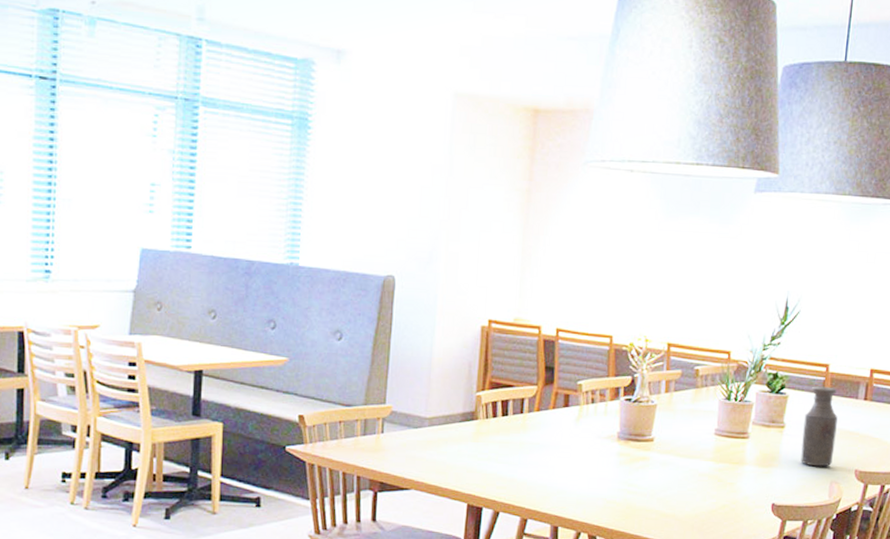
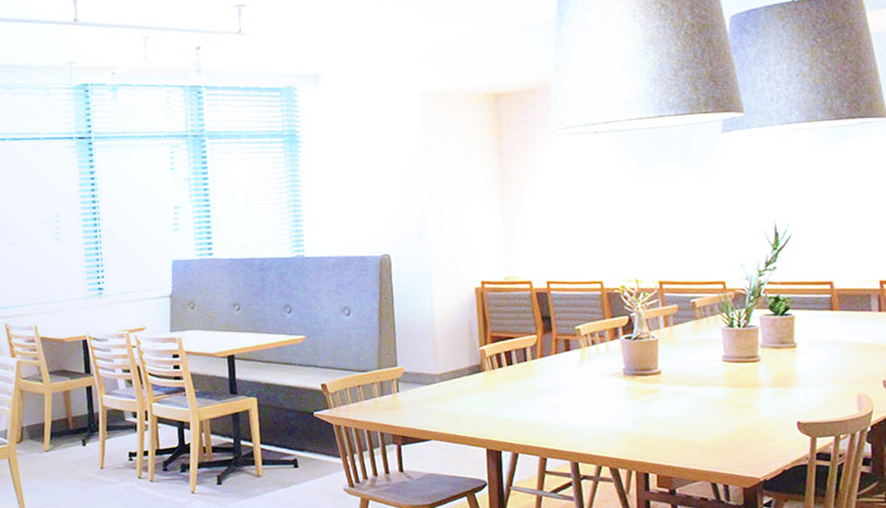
bottle: present [800,386,838,467] -> none [816,303,856,382]

